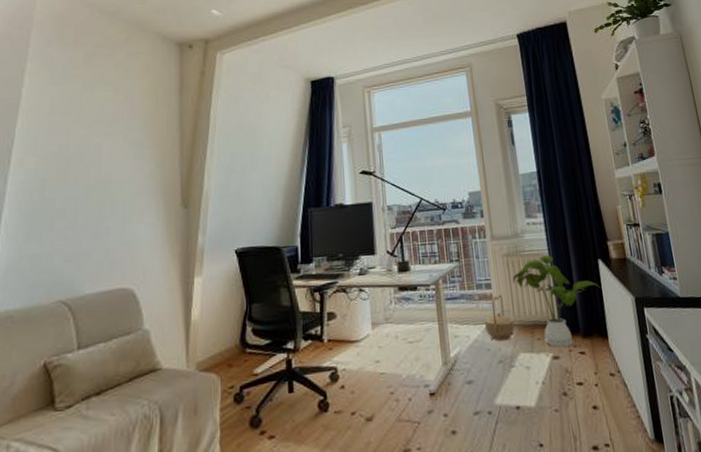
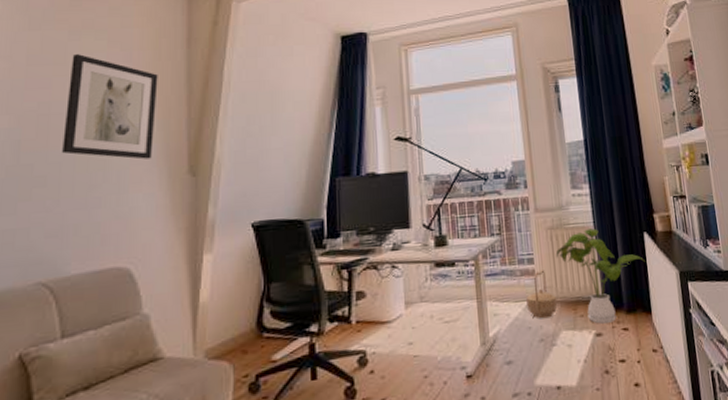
wall art: none [78,104,155,194] -> present [62,54,158,159]

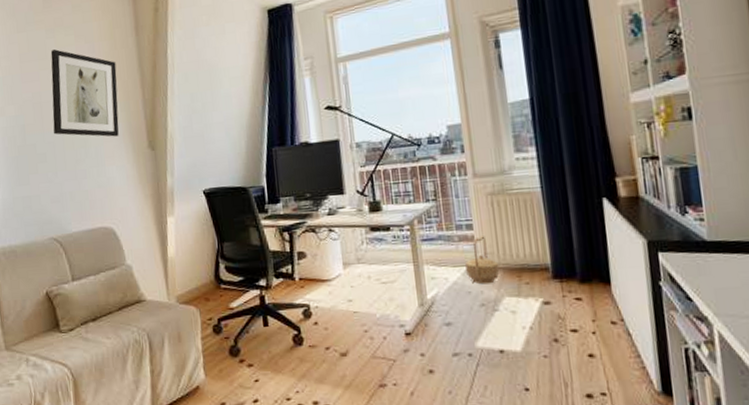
house plant: present [555,228,647,324] -> none [497,194,606,292]

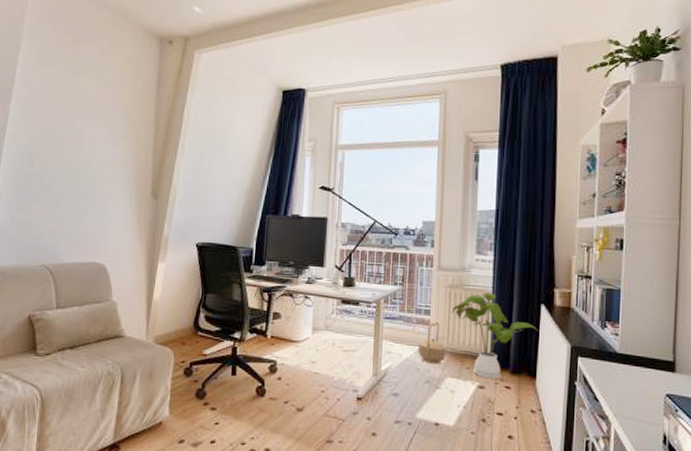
wall art: present [50,49,119,137] -> none [62,89,134,181]
house plant: none [497,194,606,292] -> present [451,292,539,379]

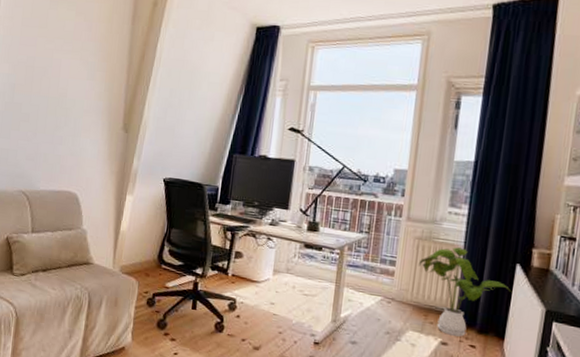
basket: present [418,322,447,365] -> none [380,273,411,317]

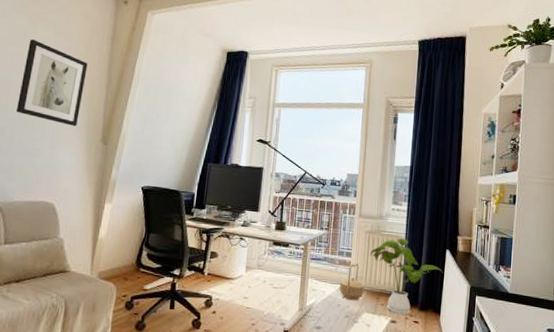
wall art: none [40,21,109,113] -> present [16,39,88,126]
basket: none [380,273,411,317] -> present [340,263,365,301]

